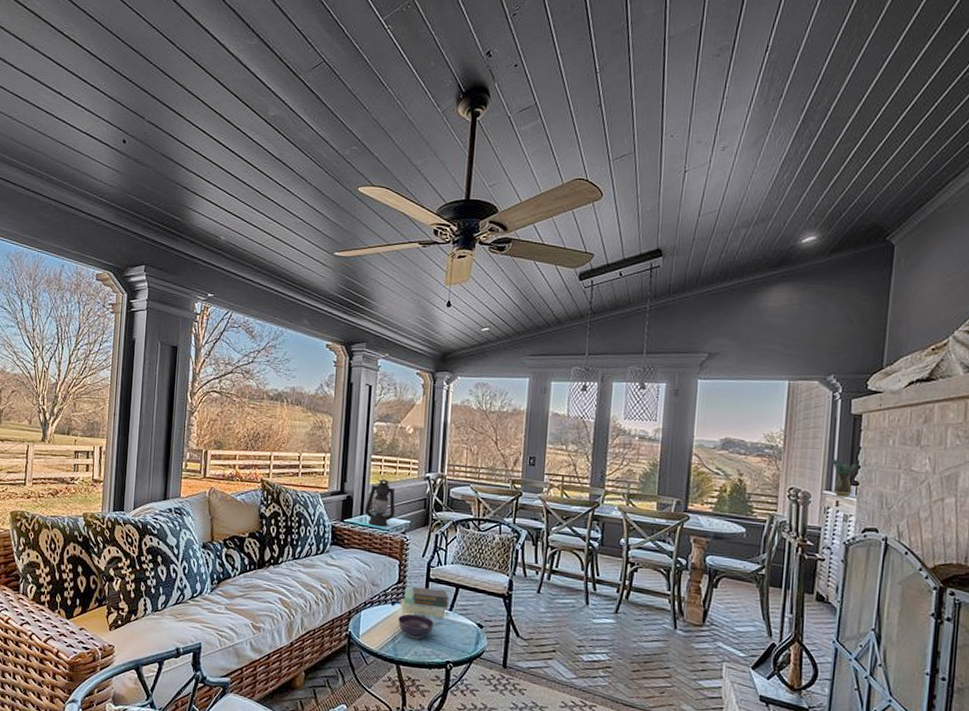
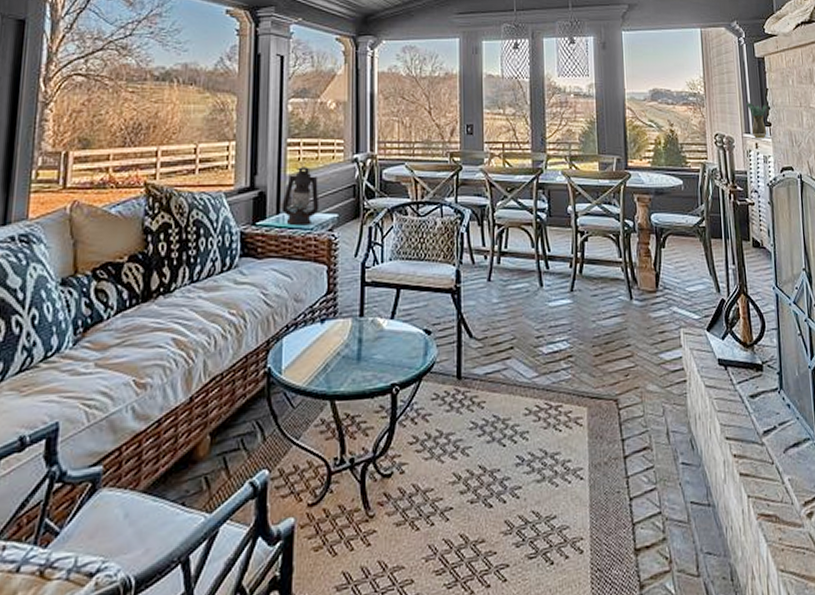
bowl: present [398,613,435,639] -> none [330,330,374,363]
books: present [400,587,449,617] -> none [332,294,389,333]

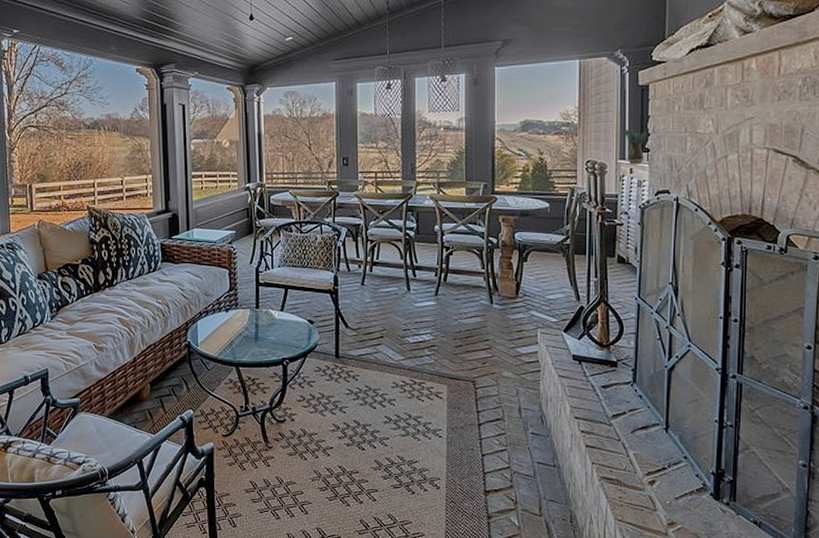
lantern: present [281,167,320,226] -> none [190,194,220,240]

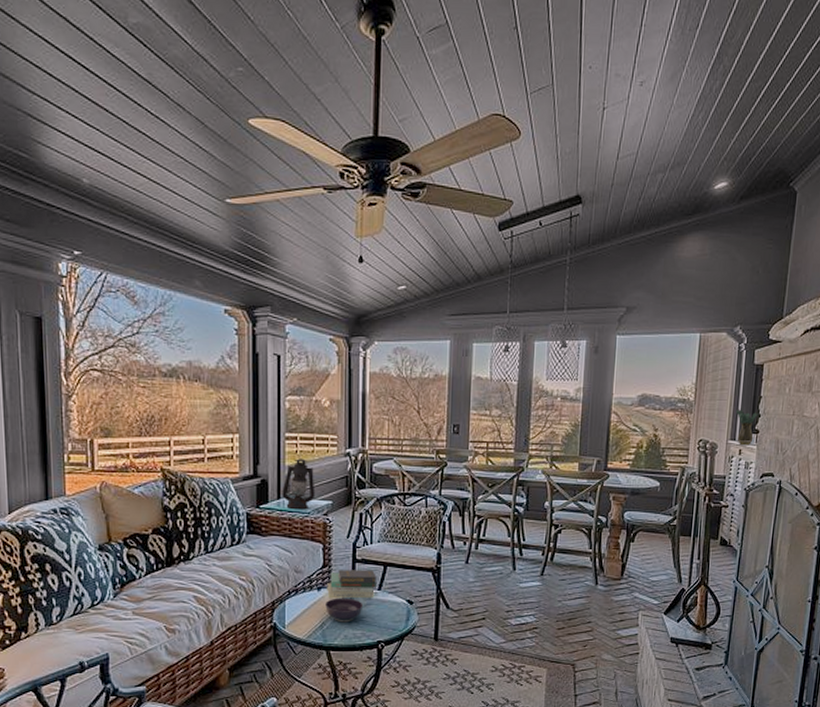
lantern: none [190,194,220,240] -> present [282,459,315,510]
bowl: none [233,318,268,341] -> present [325,598,364,623]
books: none [234,292,279,319] -> present [327,570,376,599]

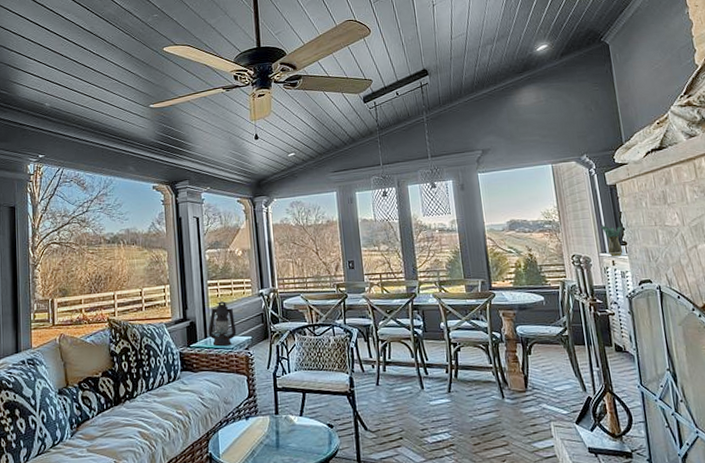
bowl: present [325,598,364,623] -> none [254,425,289,449]
books: present [327,570,376,599] -> none [254,397,298,427]

